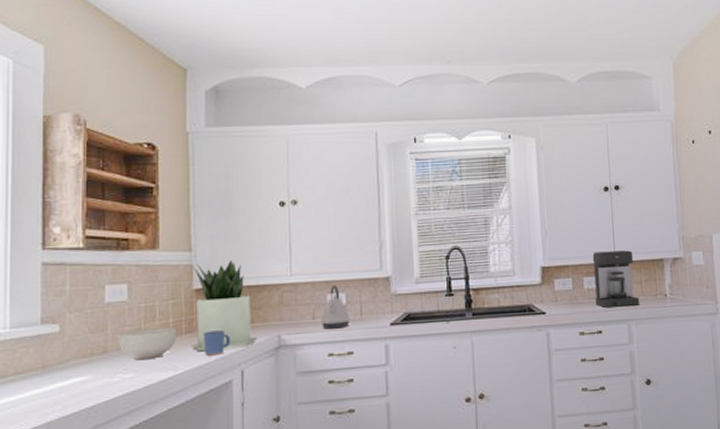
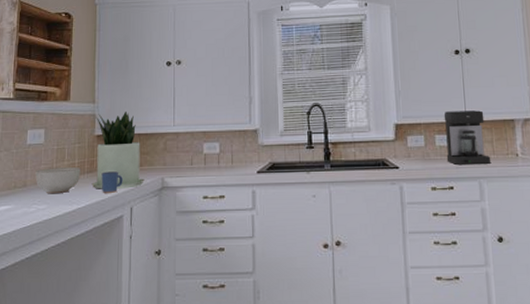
kettle: present [320,285,351,330] -> none [197,135,223,175]

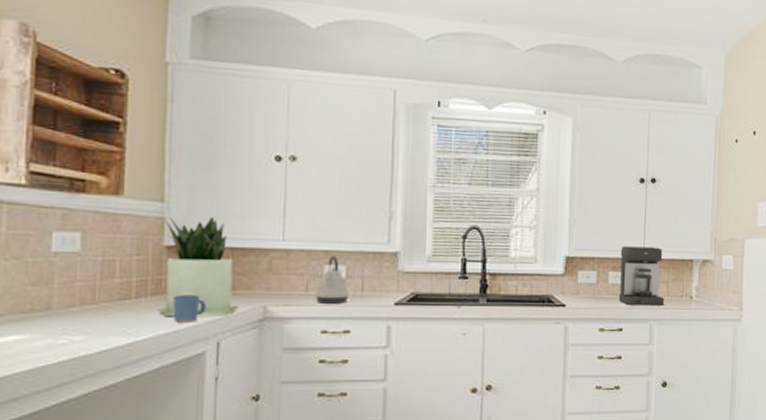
bowl: present [34,167,82,194] -> none [64,286,143,322]
kettle: none [197,135,223,175] -> present [314,256,350,305]

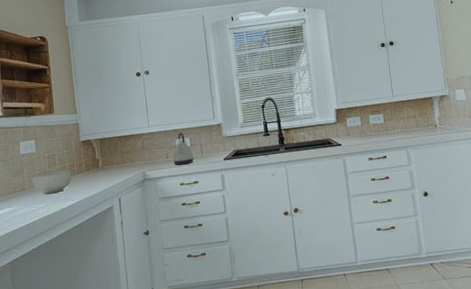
bowl: none [64,286,143,322] -> present [30,169,73,195]
planter: present [157,216,239,318] -> none [79,118,129,186]
mug: present [172,295,206,323] -> none [90,170,110,189]
coffee maker: present [618,246,664,307] -> none [376,92,415,139]

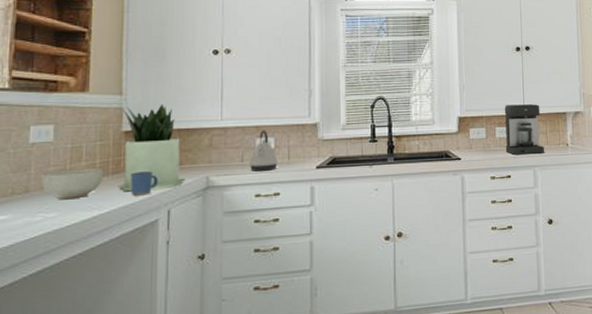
planter: none [79,118,129,186] -> present [117,103,185,192]
mug: none [90,170,110,189] -> present [130,171,158,196]
coffee maker: none [376,92,415,139] -> present [505,104,544,156]

